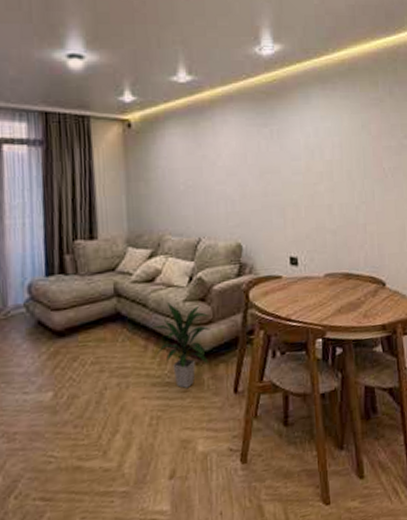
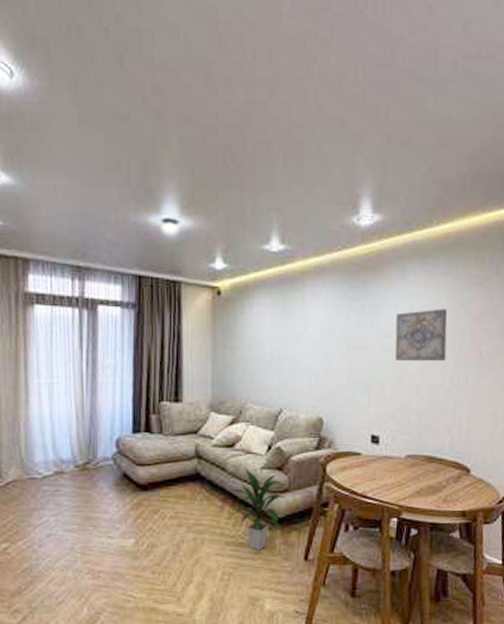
wall art: none [303,130,353,183] -> present [394,308,448,362]

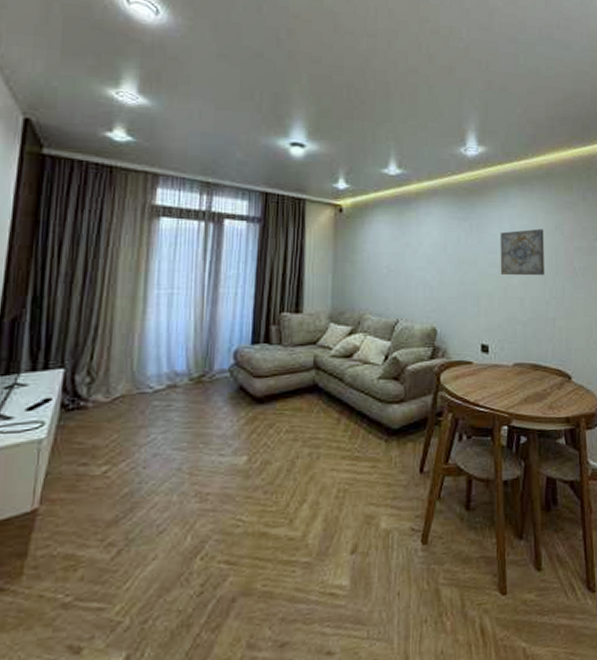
indoor plant: present [228,468,287,550] -> none [346,379,403,464]

